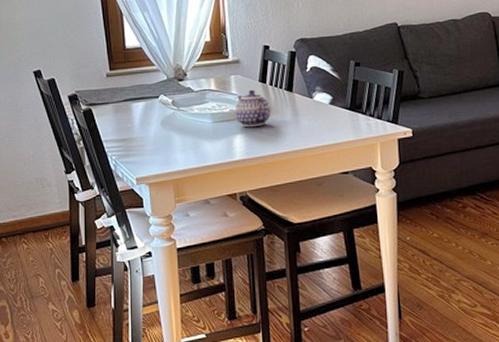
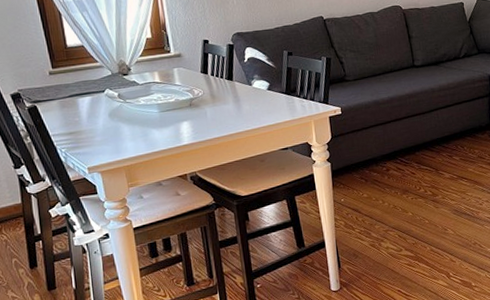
teapot: present [235,89,271,127] -> none [179,80,215,114]

